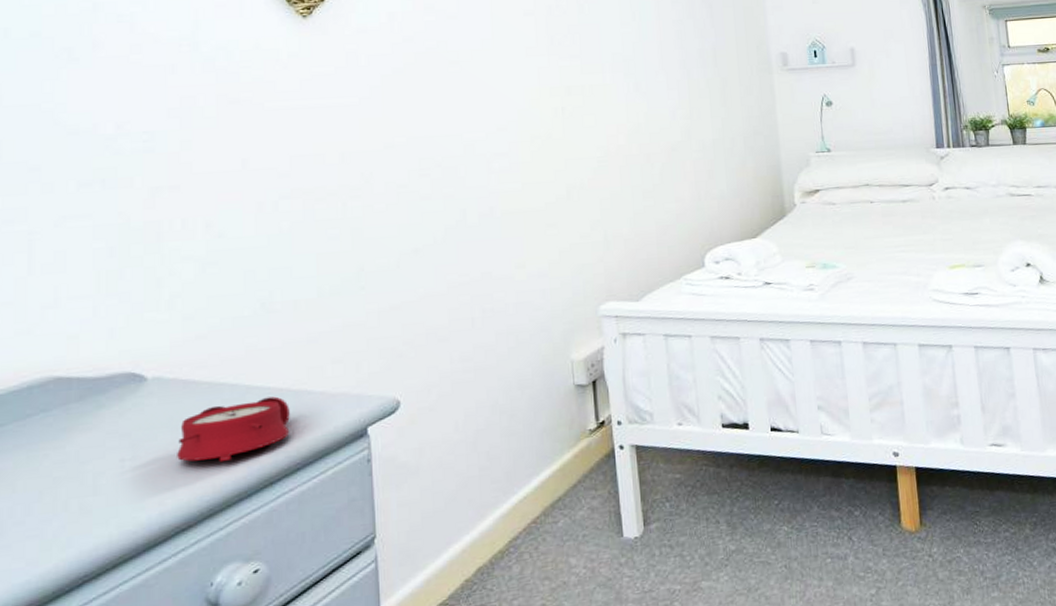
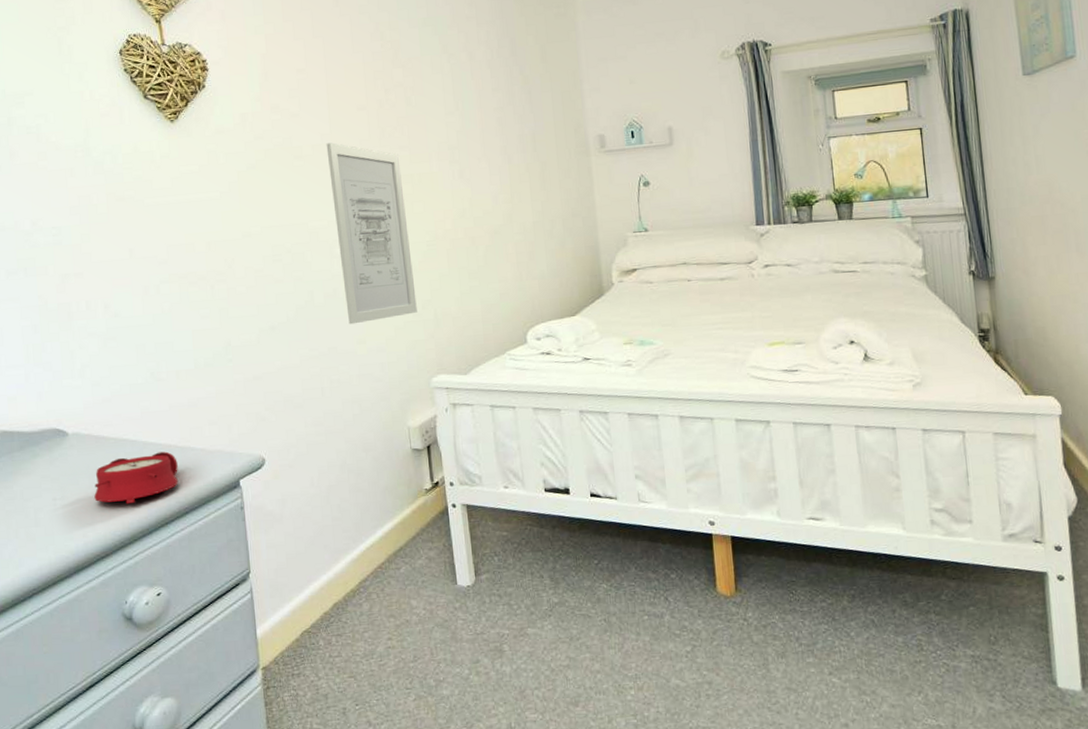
wall art: none [487,48,585,247] -> present [326,142,417,325]

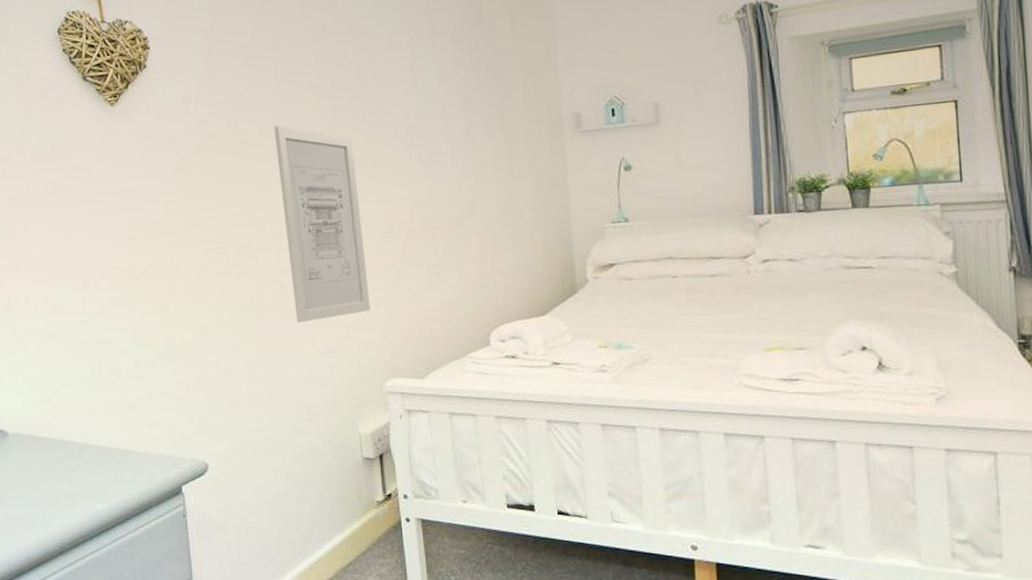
alarm clock: present [94,451,178,505] -> none [34,454,119,508]

